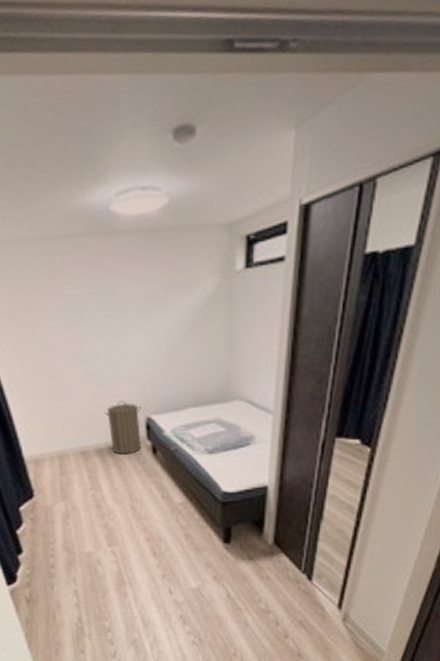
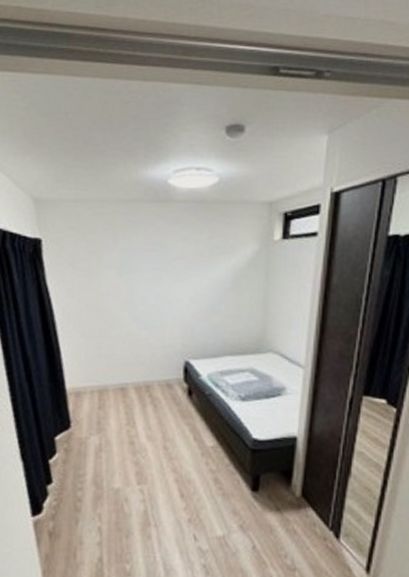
laundry hamper: present [104,400,142,455] -> none [146,343,181,394]

